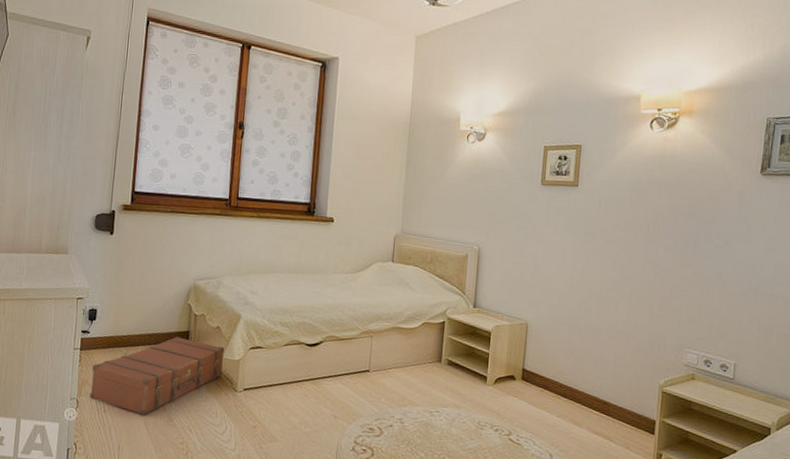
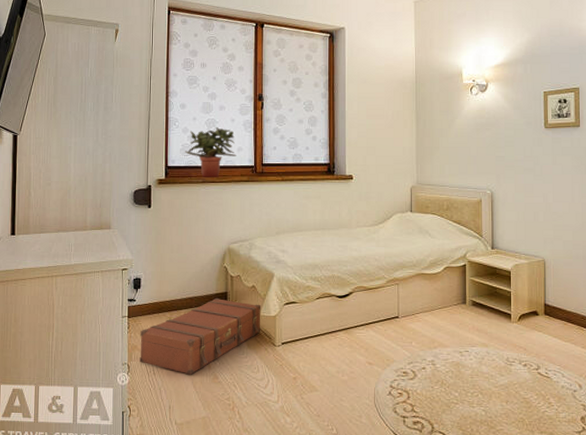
potted plant: none [155,154,211,208] -> present [185,127,237,177]

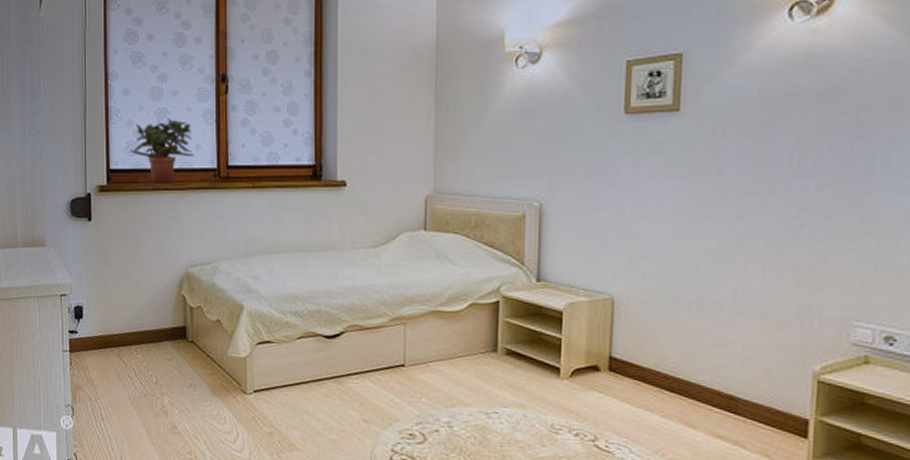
suitcase: present [140,297,261,375] -> none [84,332,228,422]

